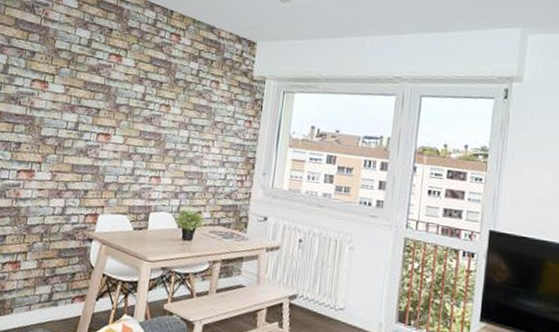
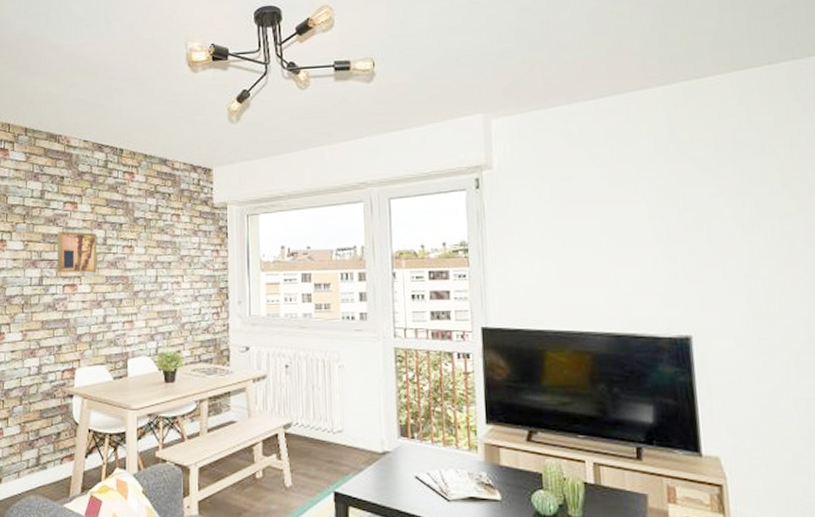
wall art: none [94,80,137,126] -> present [57,231,98,273]

